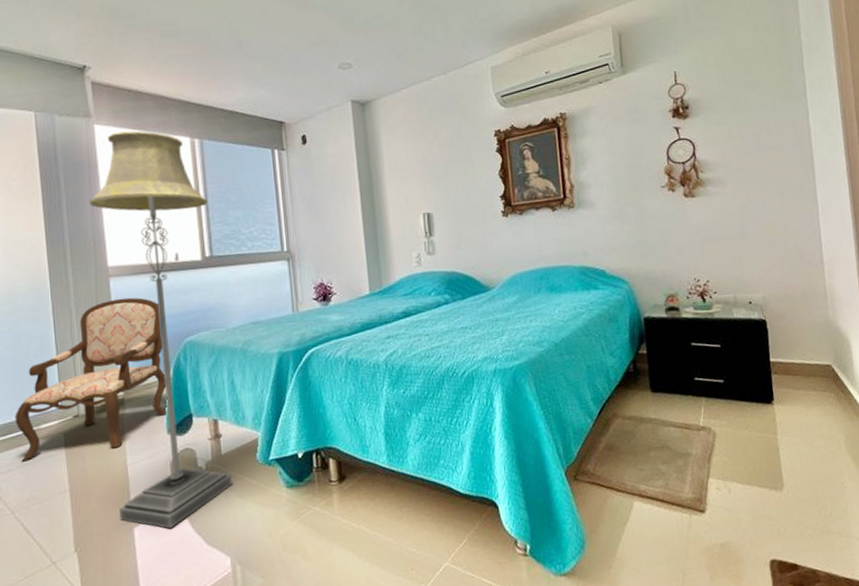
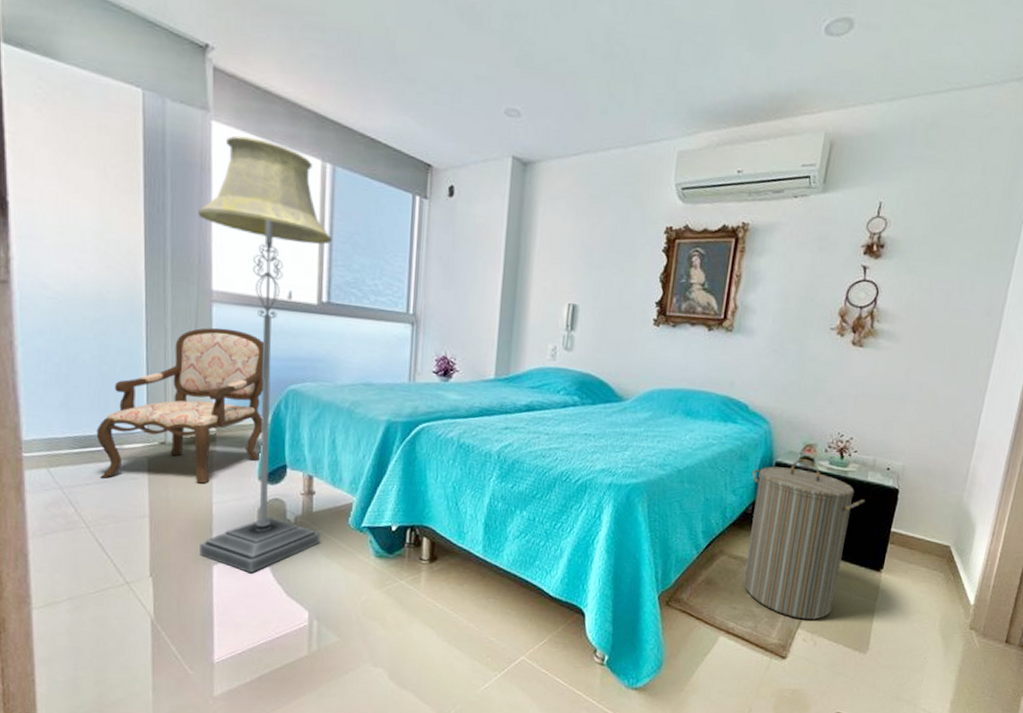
laundry hamper: none [625,309,738,468] -> present [743,459,865,620]

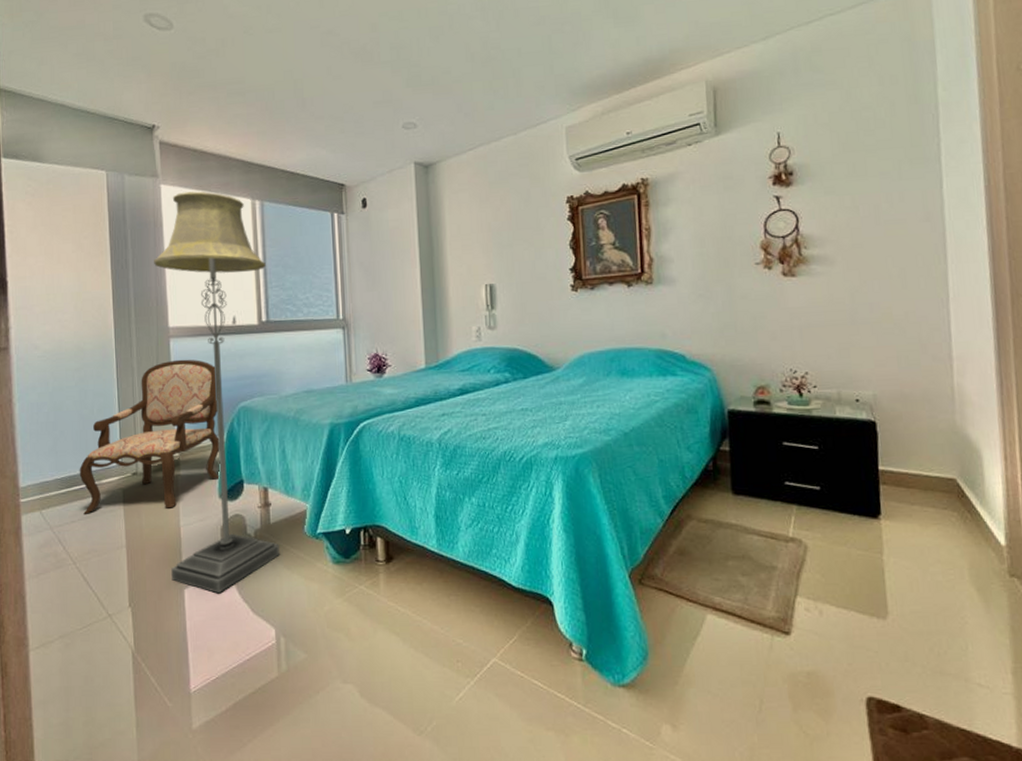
laundry hamper: present [743,459,865,620] -> none [705,403,840,584]

